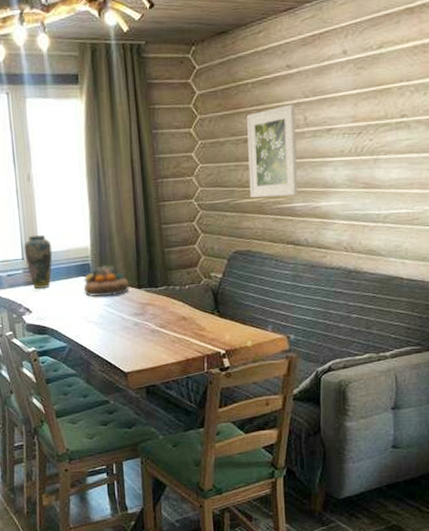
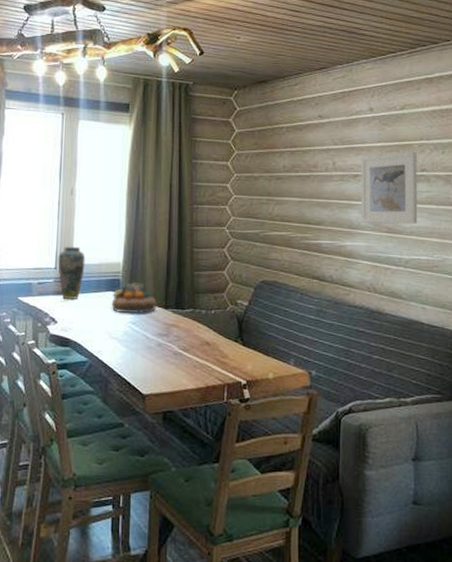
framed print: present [247,104,297,198] -> none [279,149,325,234]
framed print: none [335,95,397,180] -> present [360,151,418,224]

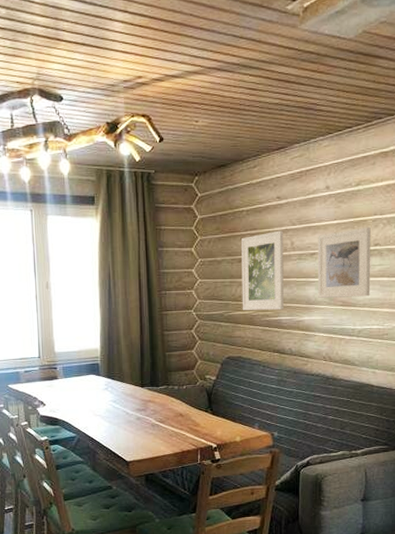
vase: present [58,246,86,299] -> none [40,336,66,384]
decorative bowl: present [111,281,157,314] -> none [92,364,133,394]
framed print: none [279,149,325,234] -> present [242,230,284,311]

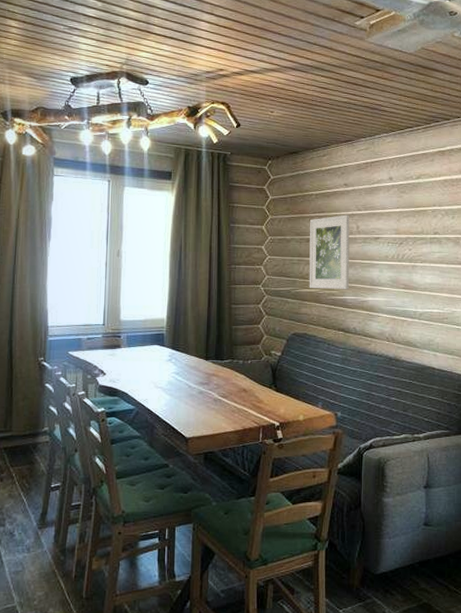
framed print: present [317,227,371,298] -> none [381,216,431,281]

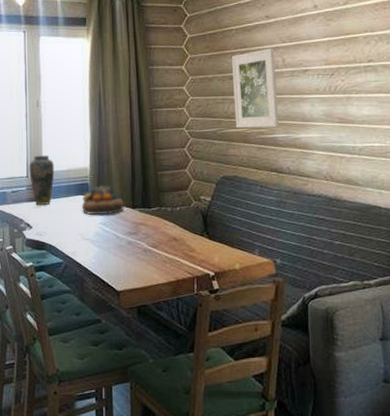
vase: none [106,304,132,353] -> present [29,155,55,205]
decorative bowl: none [156,335,198,365] -> present [81,184,124,216]

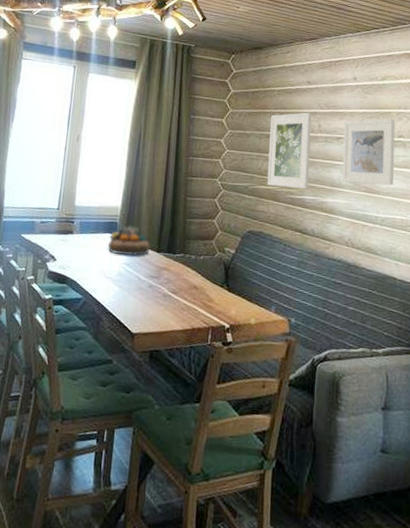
vase: present [29,155,55,205] -> none [60,188,87,239]
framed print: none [309,43,369,115] -> present [342,118,395,186]

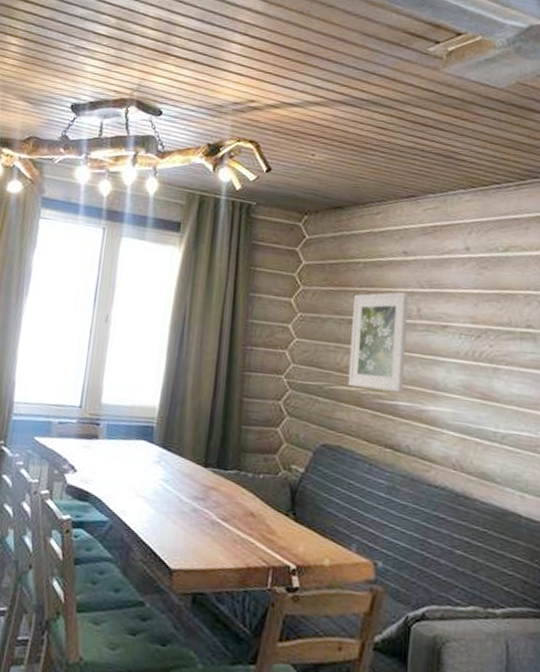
decorative bowl: present [107,225,150,256] -> none [141,430,195,471]
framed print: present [342,118,395,186] -> none [448,302,522,392]

